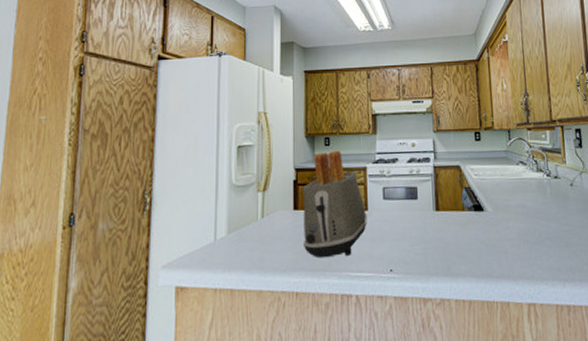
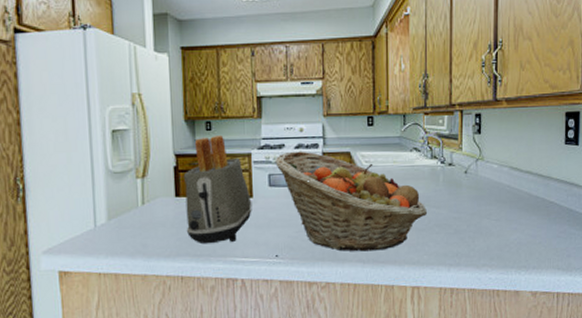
fruit basket: none [389,165,538,266] -> present [275,151,428,252]

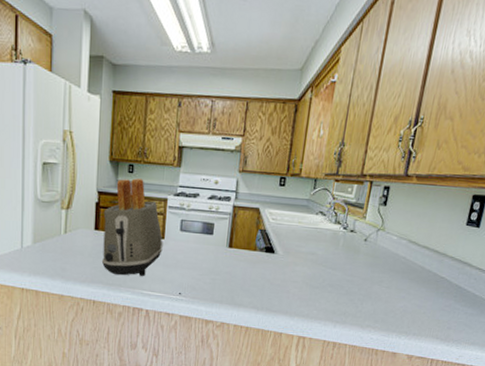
fruit basket: present [275,151,428,252] -> none [189,201,324,301]

